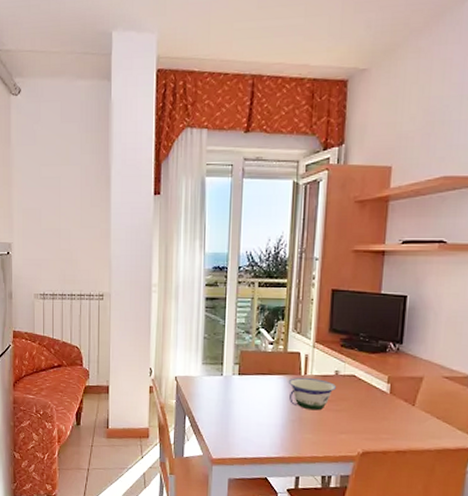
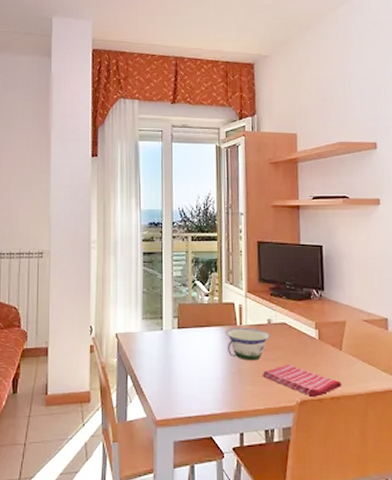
dish towel: none [323,415,410,450] -> present [262,364,342,398]

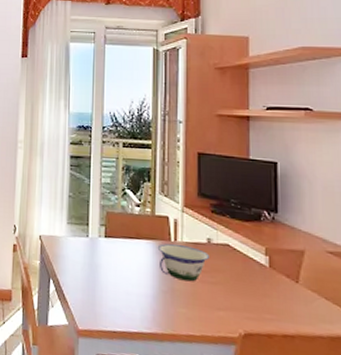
dish towel: present [262,364,342,398] -> none [198,290,298,333]

